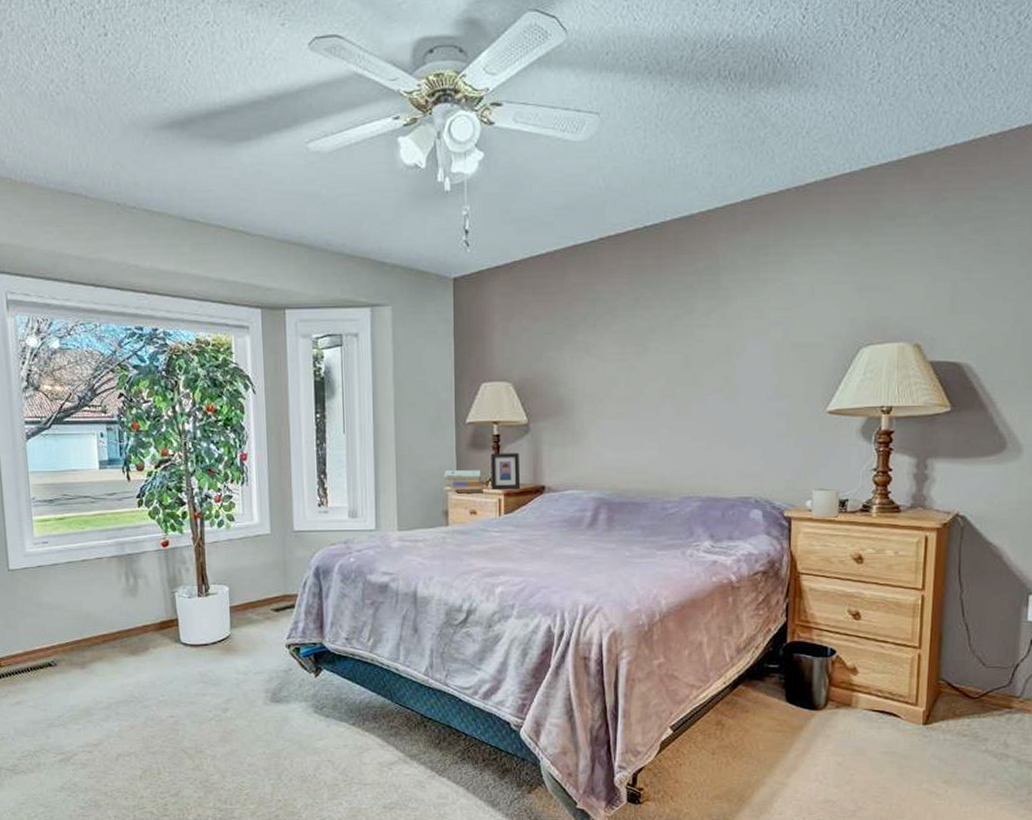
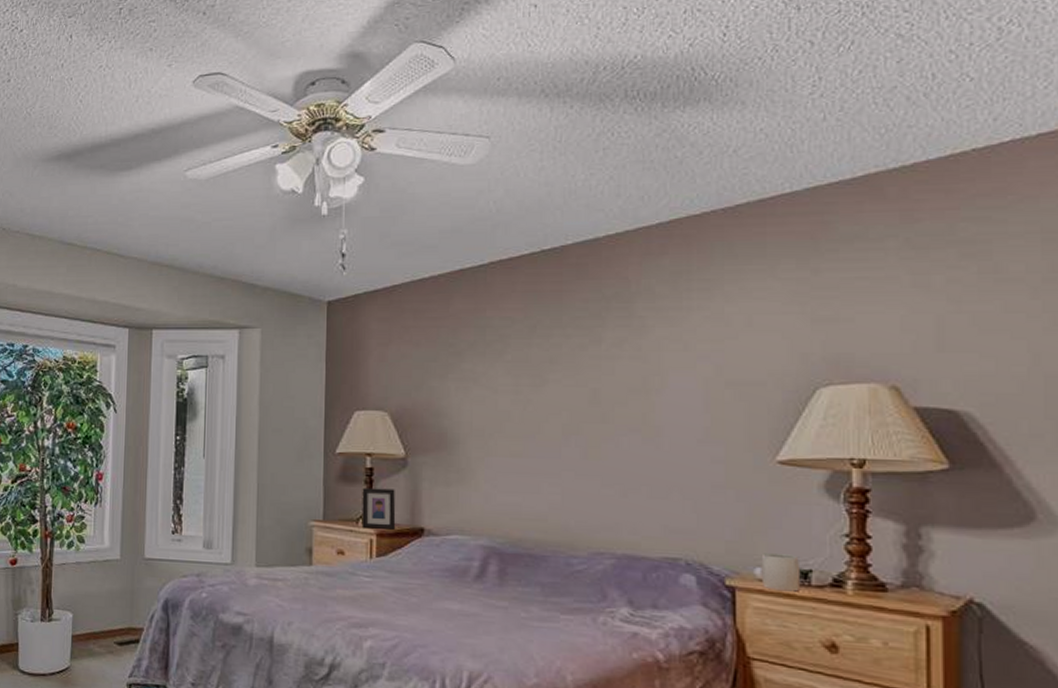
books: present [444,469,483,494] -> none [309,503,353,532]

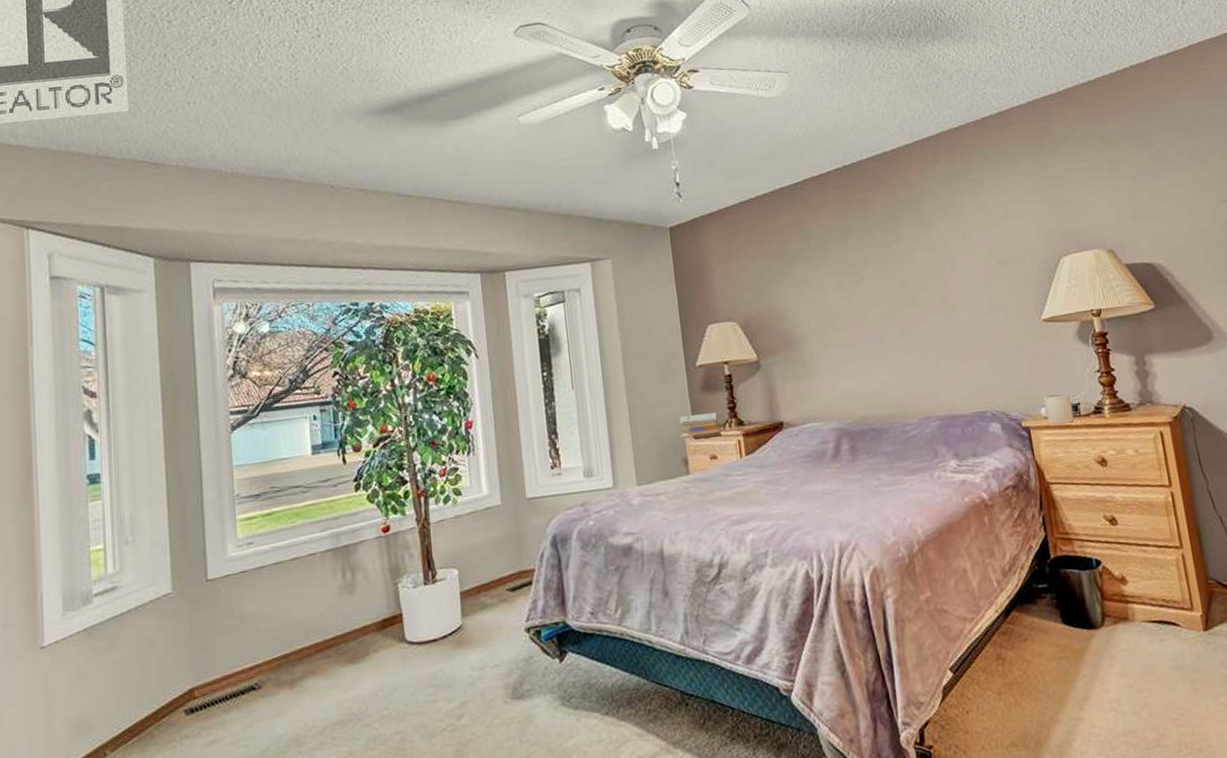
books: none [309,503,353,532] -> present [679,412,721,440]
picture frame: present [361,488,396,530] -> none [724,390,759,432]

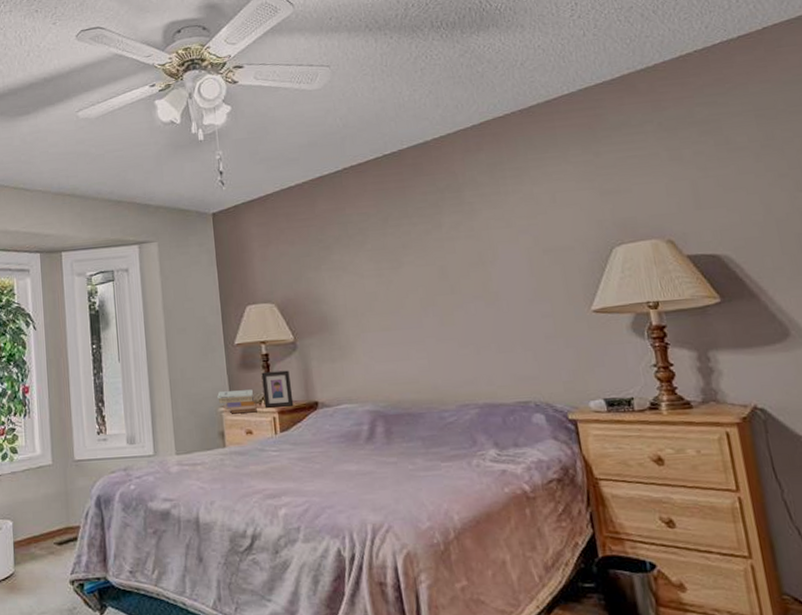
picture frame: none [724,390,759,432] -> present [261,370,294,409]
mug: present [1043,393,1074,425] -> none [592,386,627,419]

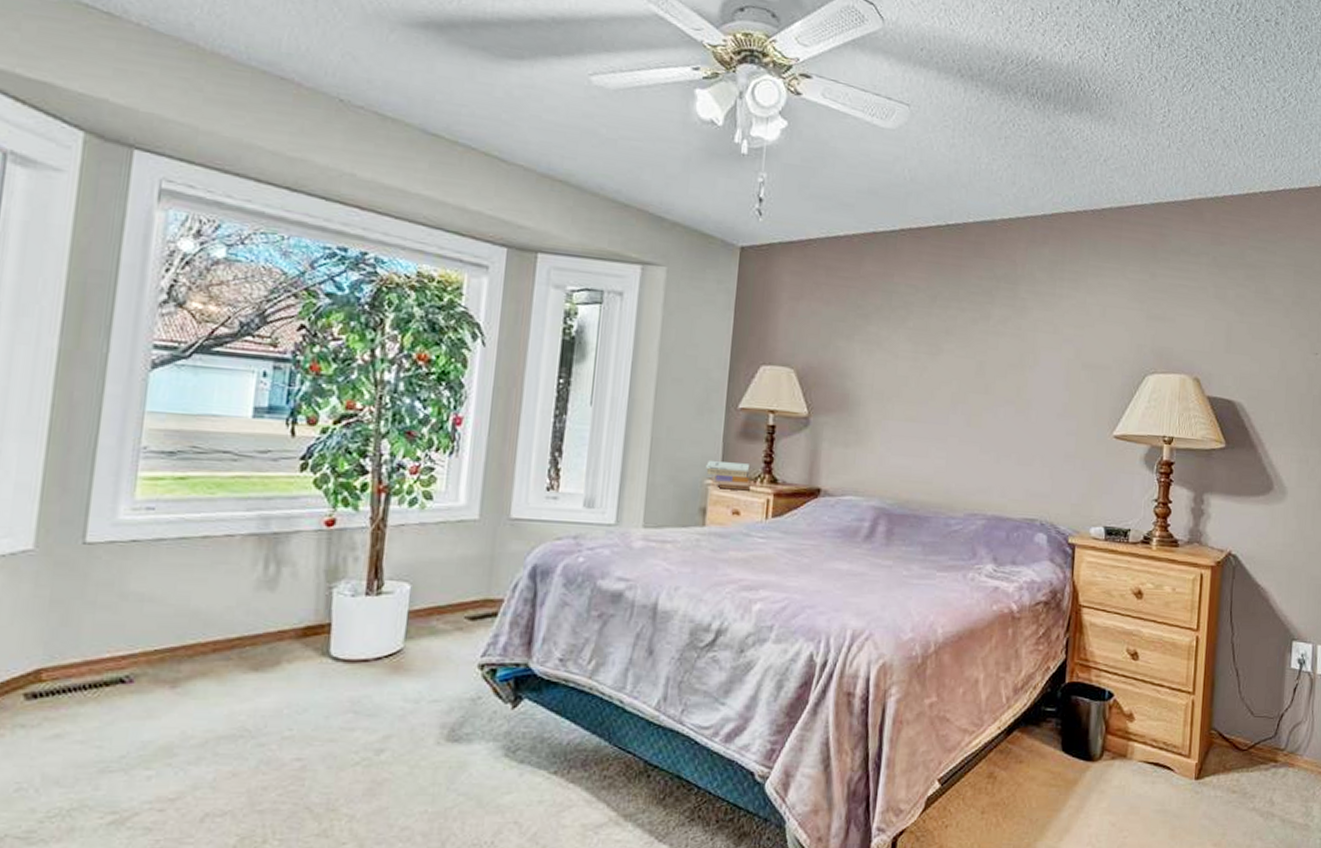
picture frame: present [261,370,294,409] -> none [759,445,795,490]

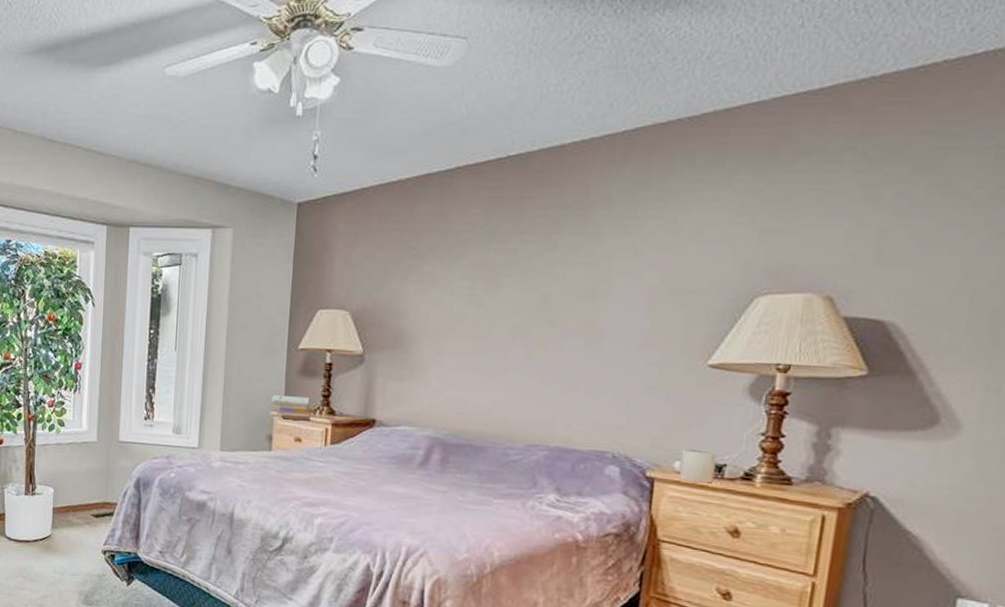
mug: none [1094,515,1123,548] -> present [678,448,717,484]

